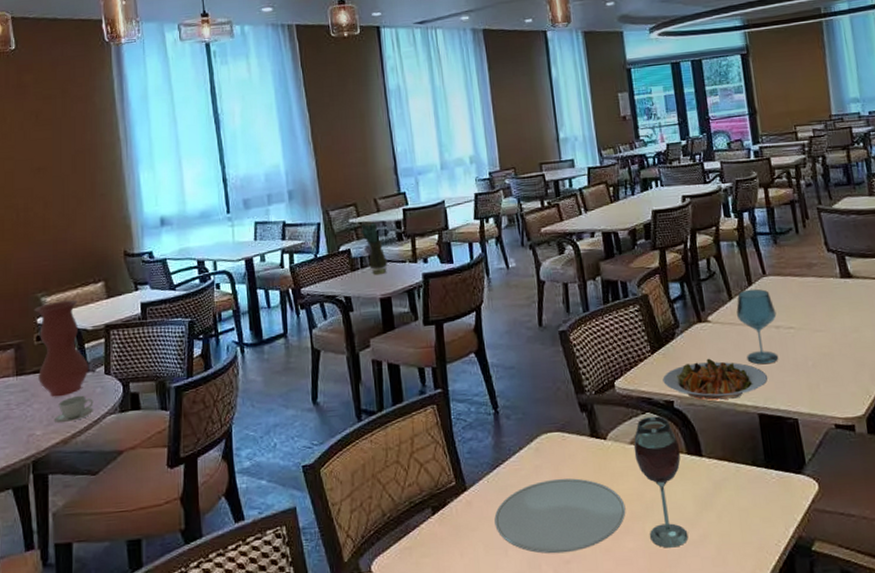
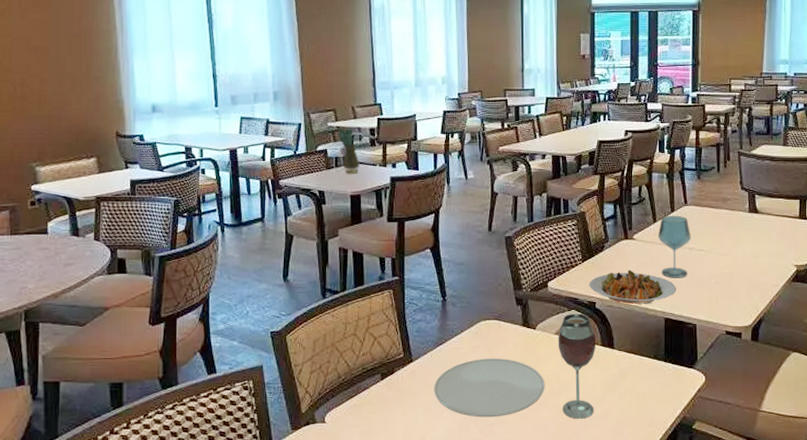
vase: present [33,299,89,396] -> none [28,171,80,255]
teacup: present [54,395,94,424] -> none [45,257,83,280]

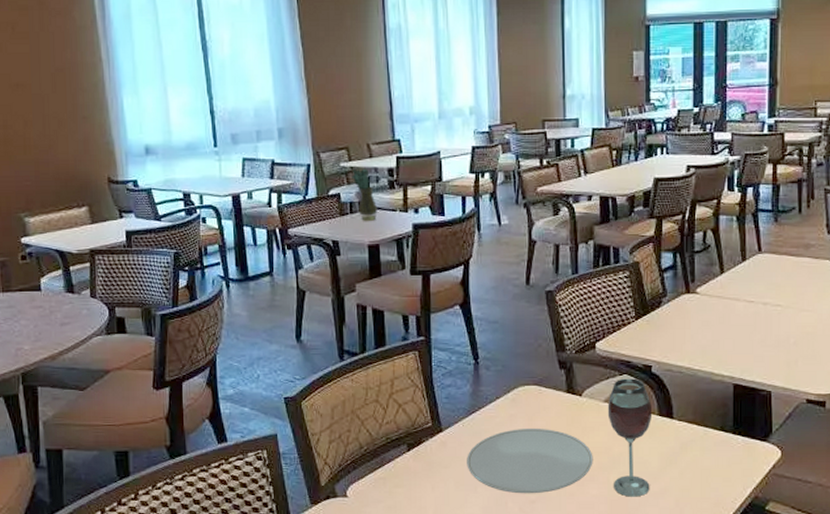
salad: present [589,269,677,304] -> none [644,328,748,368]
wine glass: present [658,215,691,278] -> none [726,265,766,338]

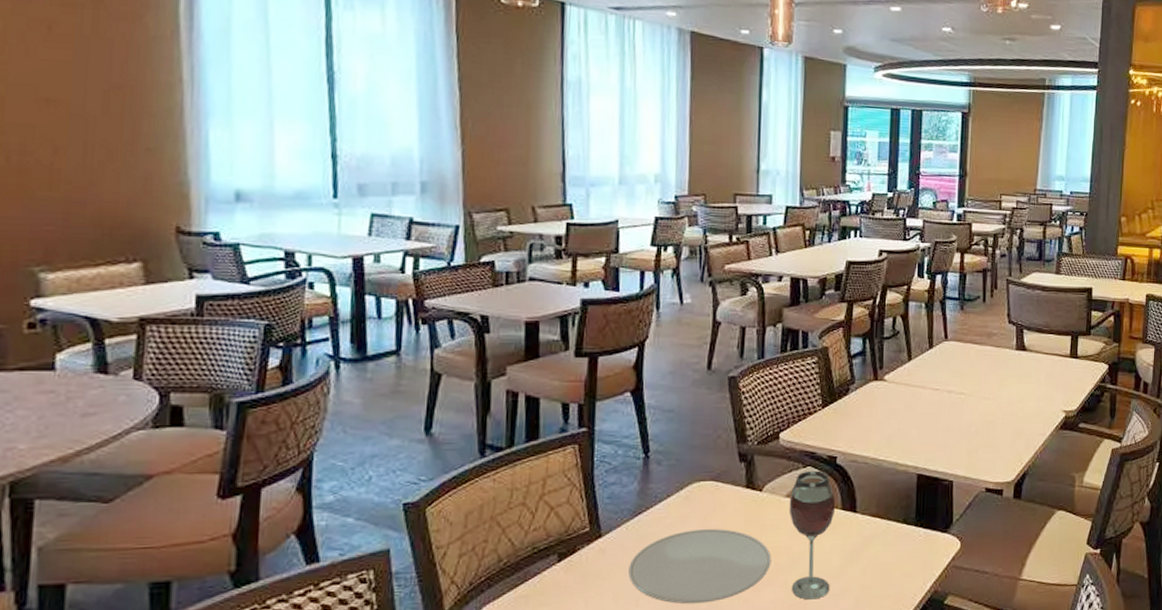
vase: present [352,167,378,222] -> none [510,231,540,295]

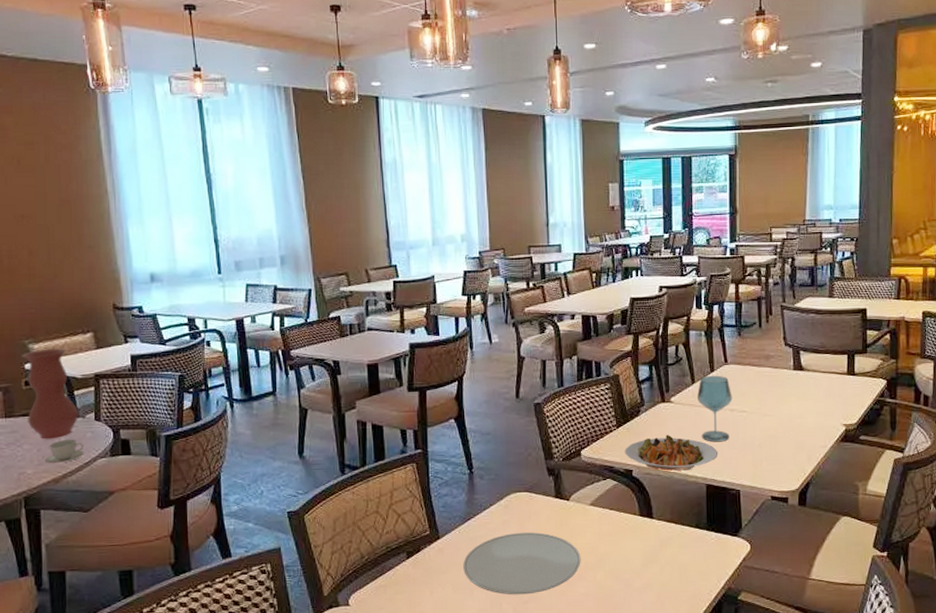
vase: none [25,280,110,401] -> present [21,348,79,438]
teacup: none [48,403,113,437] -> present [44,439,84,464]
wineglass: present [789,470,836,600] -> none [593,482,634,593]
salad: none [829,417,932,458] -> present [625,434,719,471]
wine glass: none [913,352,951,427] -> present [697,375,733,442]

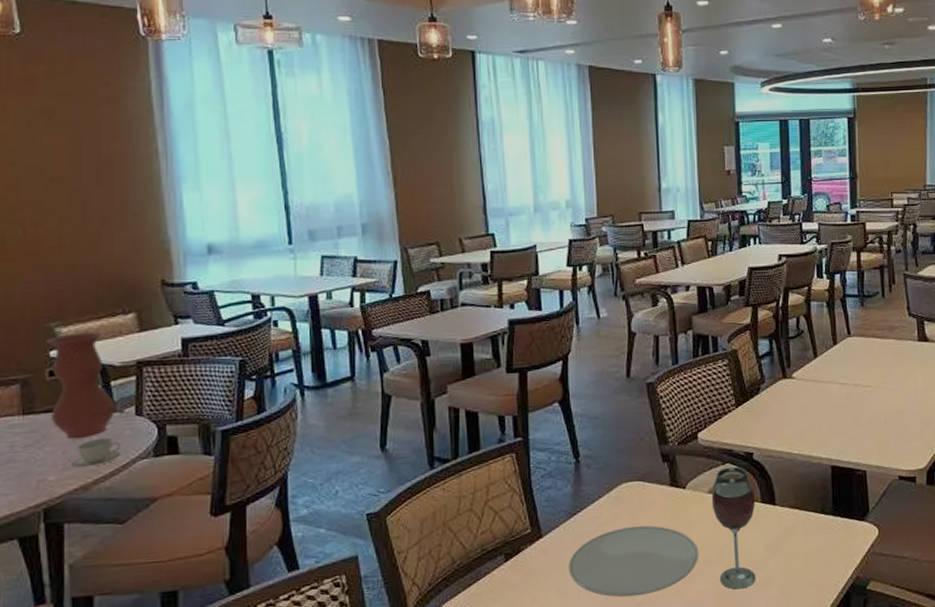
wineglass: none [593,482,634,593] -> present [711,467,756,590]
salad: present [625,434,719,471] -> none [744,413,843,453]
wine glass: present [697,375,733,442] -> none [820,348,857,420]

